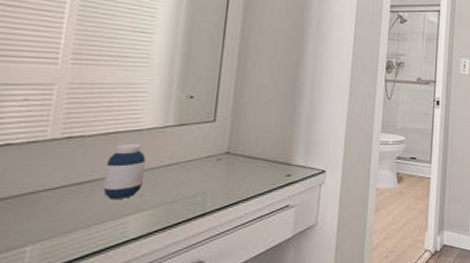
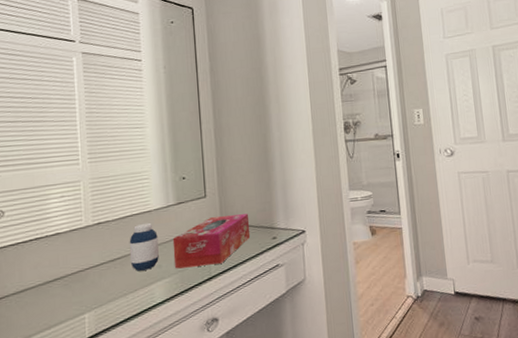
tissue box: none [160,144,262,201] -> present [172,214,250,269]

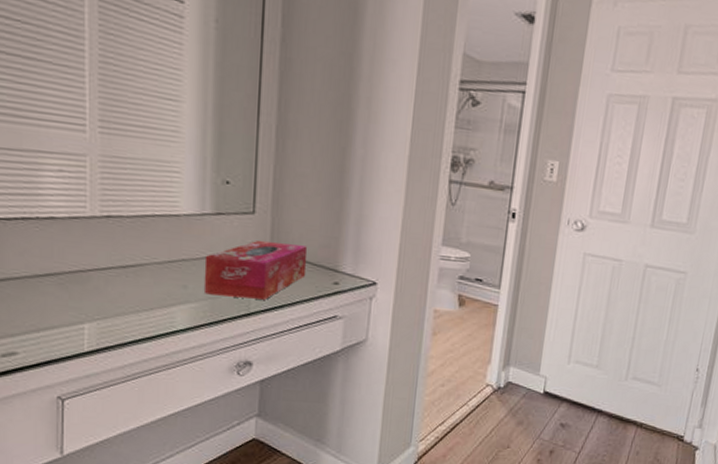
medicine bottle: present [129,222,159,271] -> none [147,228,186,288]

